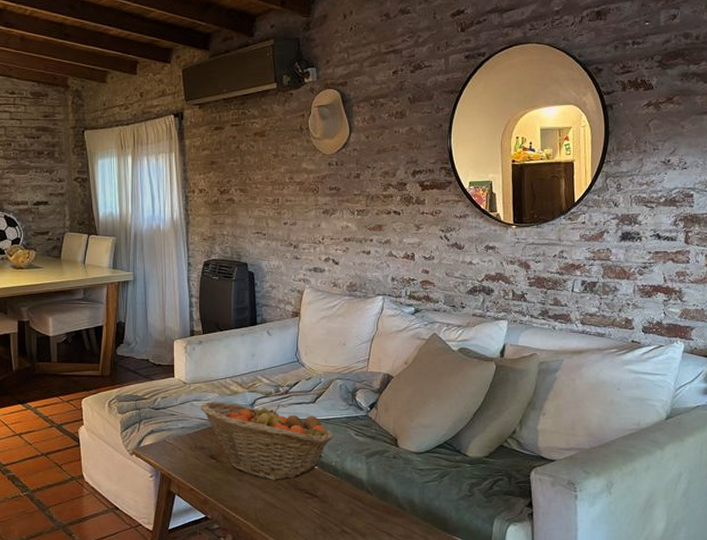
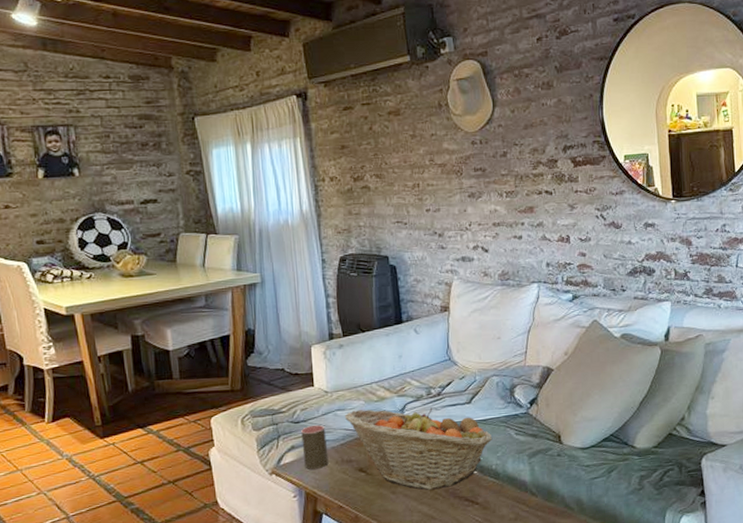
cup: none [161,412,183,453] -> present [301,424,329,469]

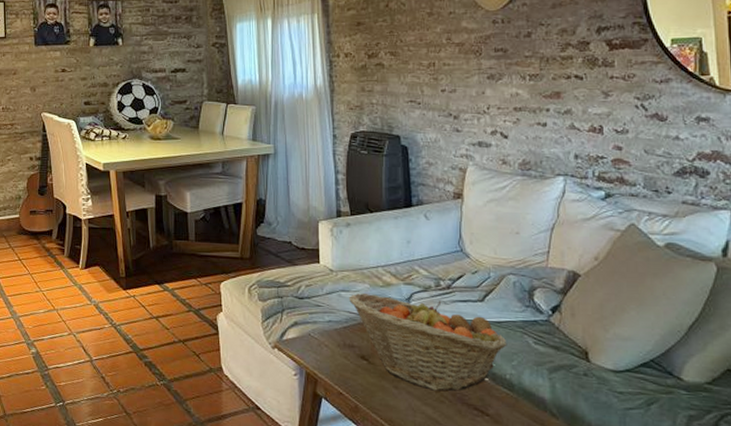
cup: present [301,424,329,469] -> none [305,303,331,350]

